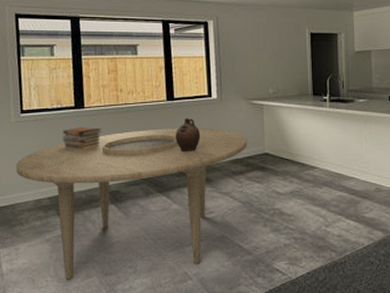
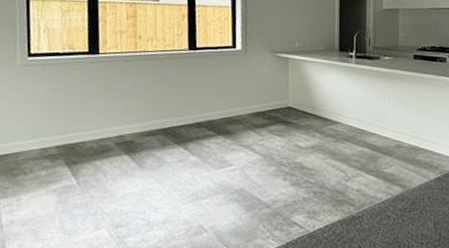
dining table: present [16,128,247,280] -> none [20,78,271,232]
book stack: present [62,127,102,150] -> none [74,74,118,98]
ceramic jug: present [175,117,201,153] -> none [196,68,223,104]

